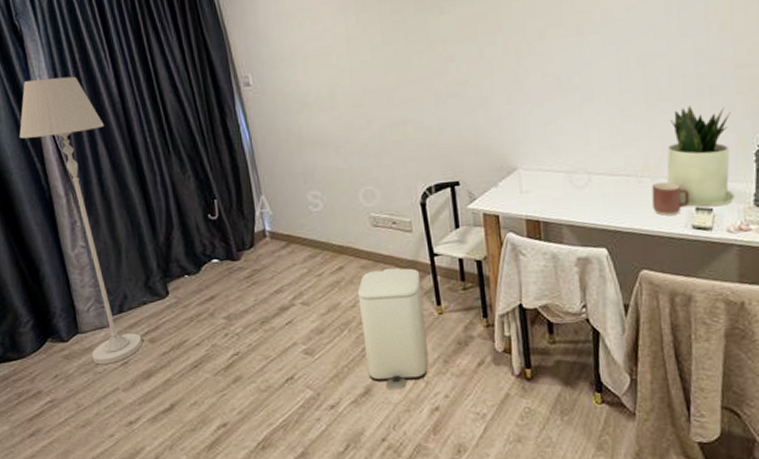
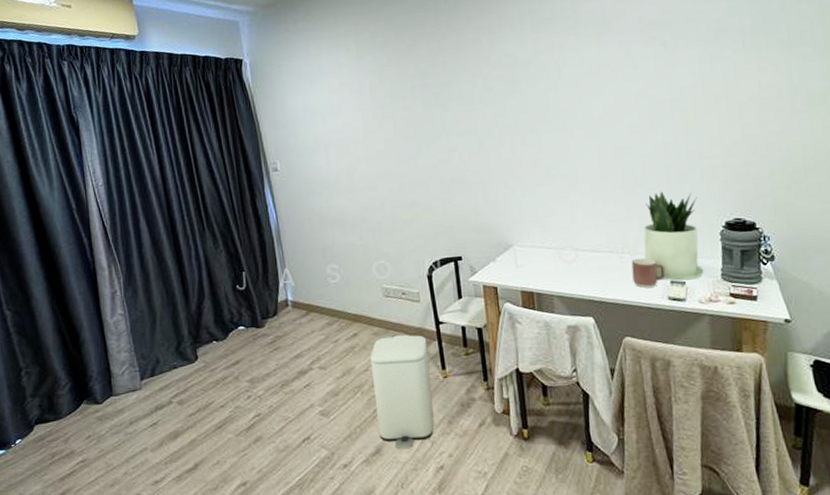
floor lamp: present [19,76,143,365] -> none [69,161,172,426]

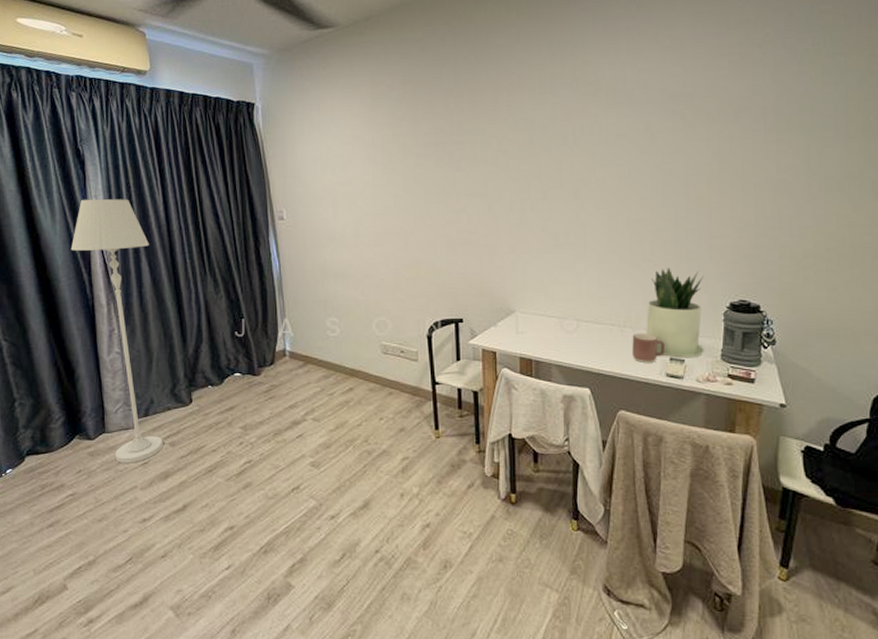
floor lamp: none [69,161,172,426] -> present [71,199,163,463]
pedal bin: present [370,334,434,449] -> none [364,392,424,504]

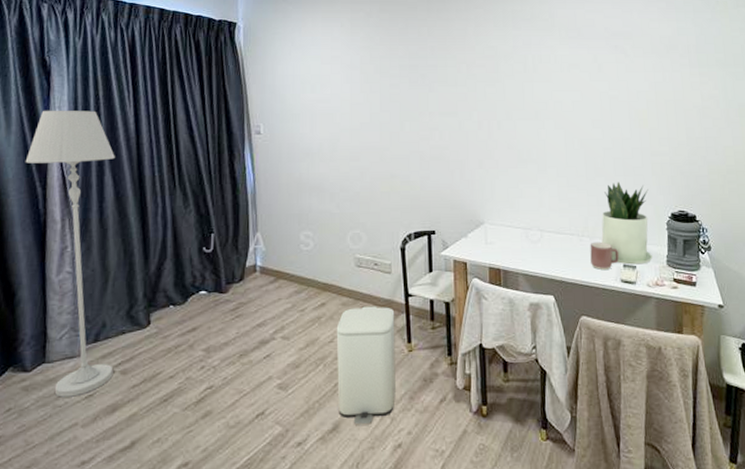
pedal bin: none [364,392,424,504] -> present [336,306,396,425]

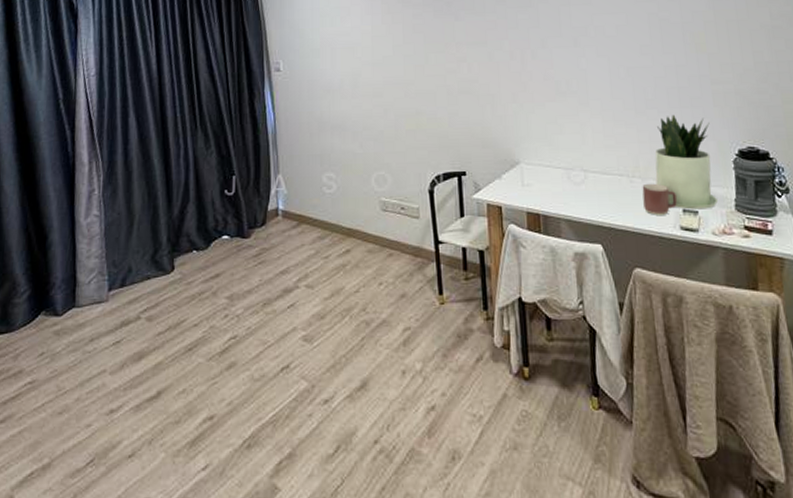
floor lamp: present [25,110,115,397] -> none [55,52,140,343]
pedal bin: present [336,306,396,425] -> none [362,253,427,384]

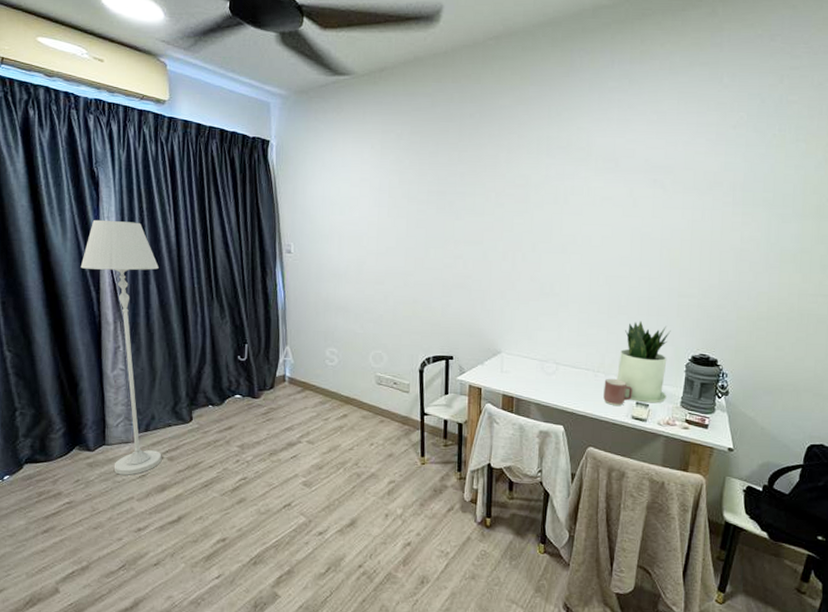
floor lamp: none [55,52,140,343] -> present [80,219,162,475]

